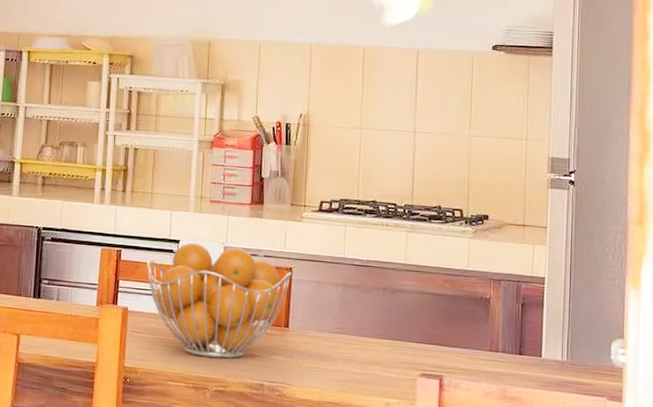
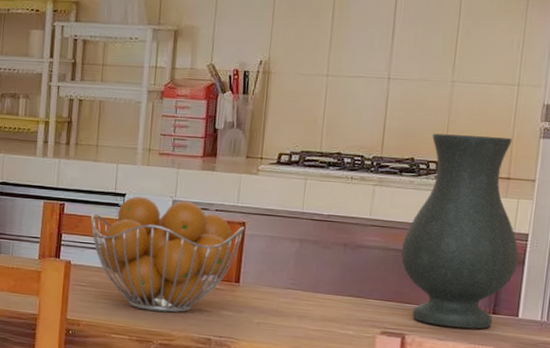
vase: none [435,183,538,370] -> present [401,133,519,329]

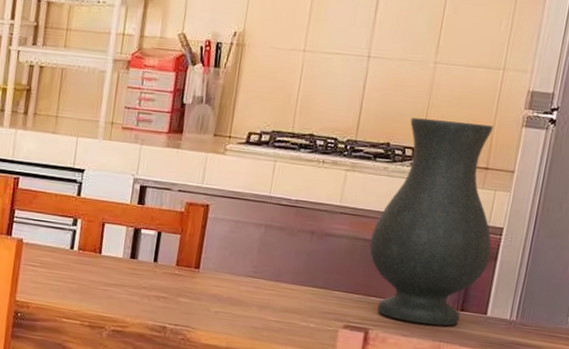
fruit basket: present [91,196,244,312] -> none [46,172,208,298]

